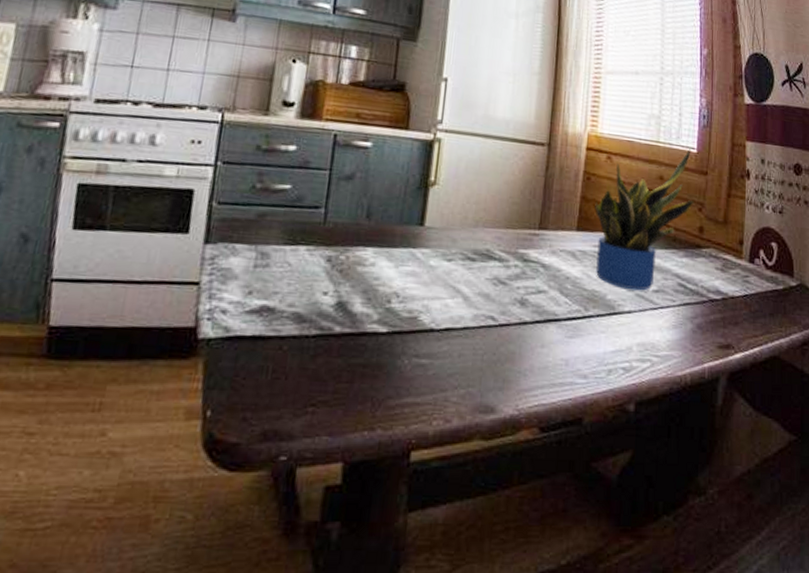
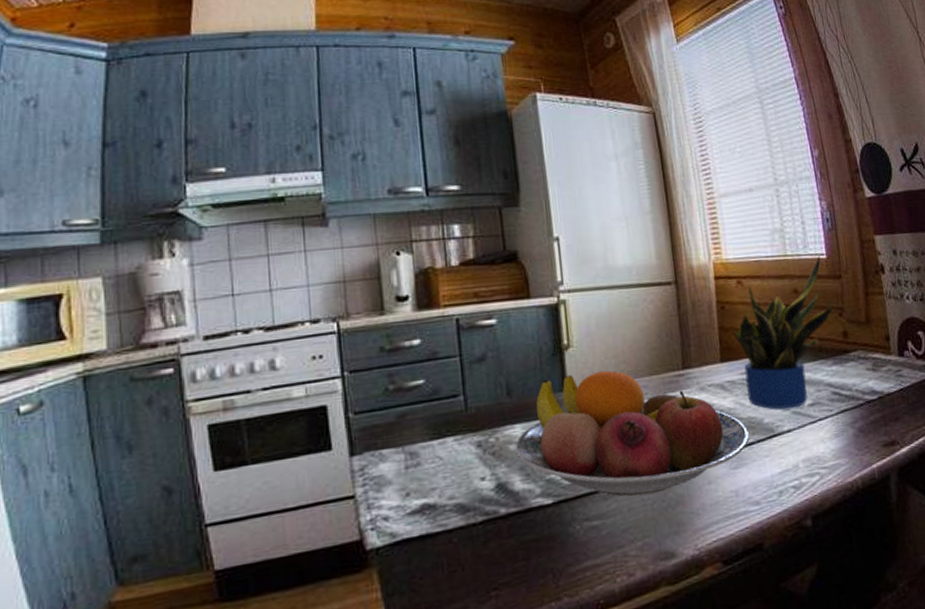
fruit bowl: none [362,210,590,345] -> present [514,370,749,497]

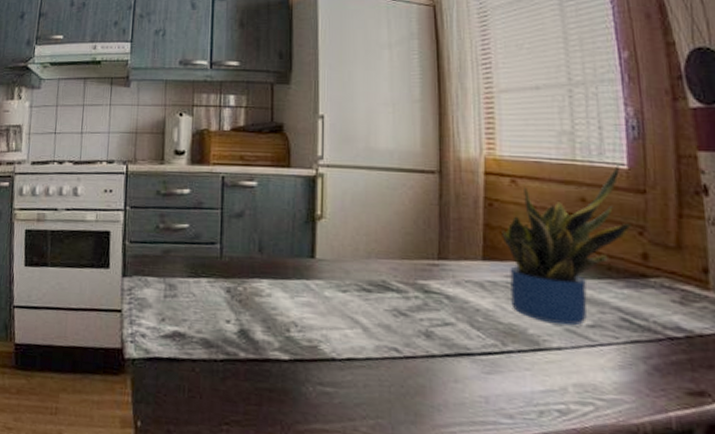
fruit bowl: present [514,370,749,497] -> none [260,243,508,377]

